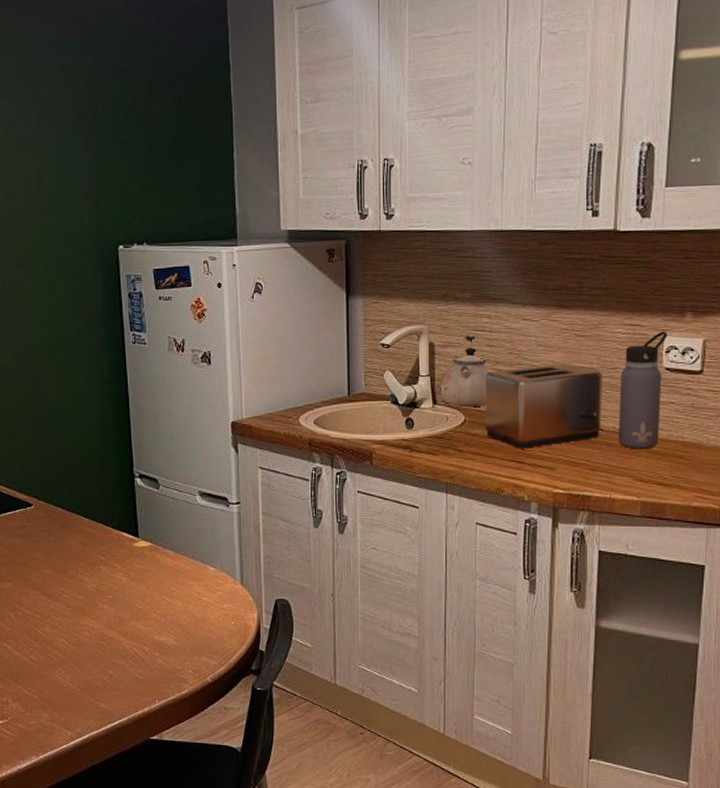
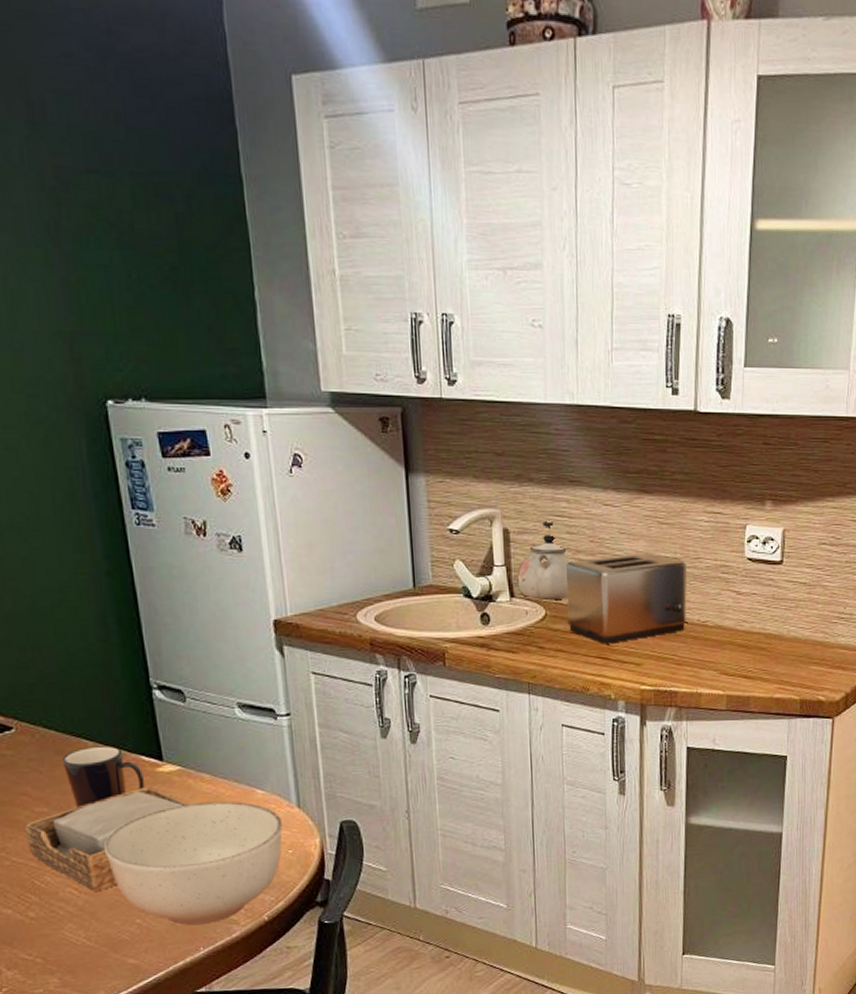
napkin holder: none [34,559,155,644] -> present [24,787,188,892]
mug: none [65,522,124,572] -> present [61,745,146,807]
bowl: none [89,574,229,681] -> present [103,801,284,926]
water bottle: present [618,331,668,449] -> none [703,519,749,642]

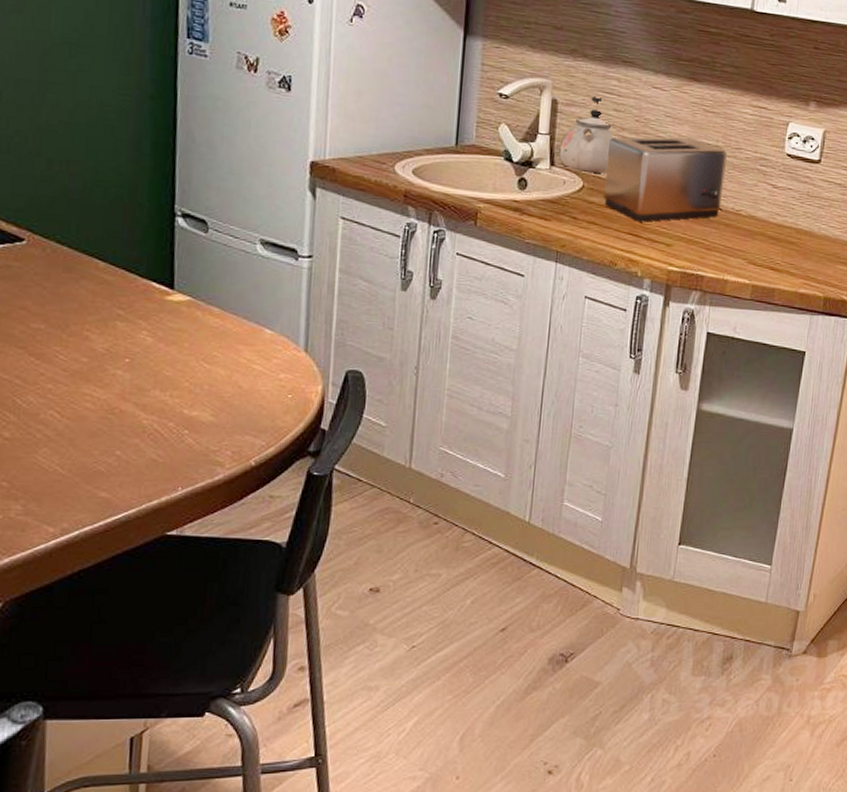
napkin holder: present [24,787,188,892] -> none [16,314,192,418]
mug: present [61,745,146,807] -> none [69,267,152,328]
bowl: present [103,801,284,926] -> none [95,335,287,464]

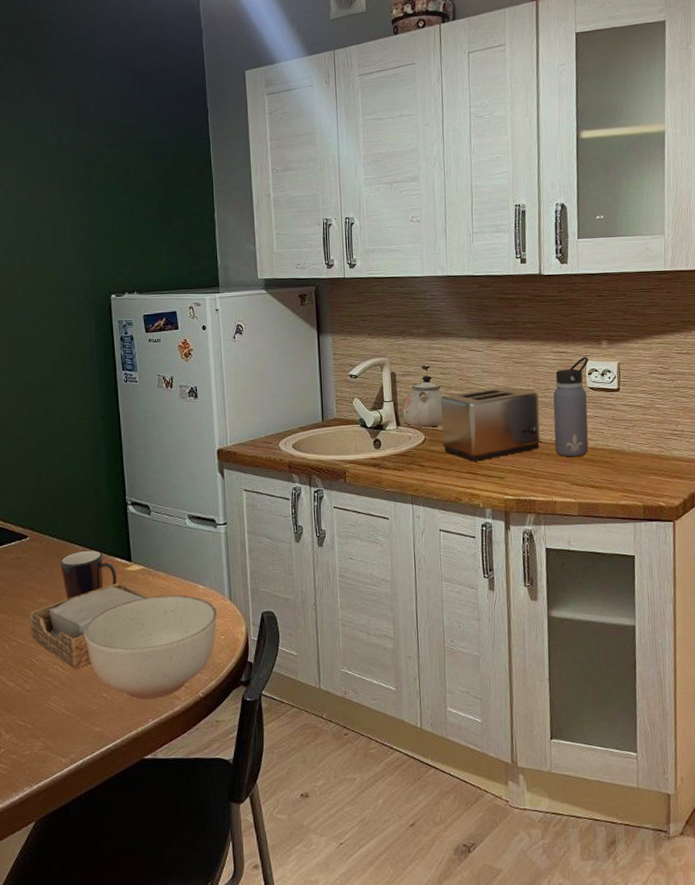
napkin holder: none [16,314,192,418] -> present [29,583,148,669]
mug: none [69,267,152,328] -> present [59,550,118,599]
bowl: none [95,335,287,464] -> present [83,594,218,700]
water bottle: none [736,116,792,233] -> present [553,356,589,458]

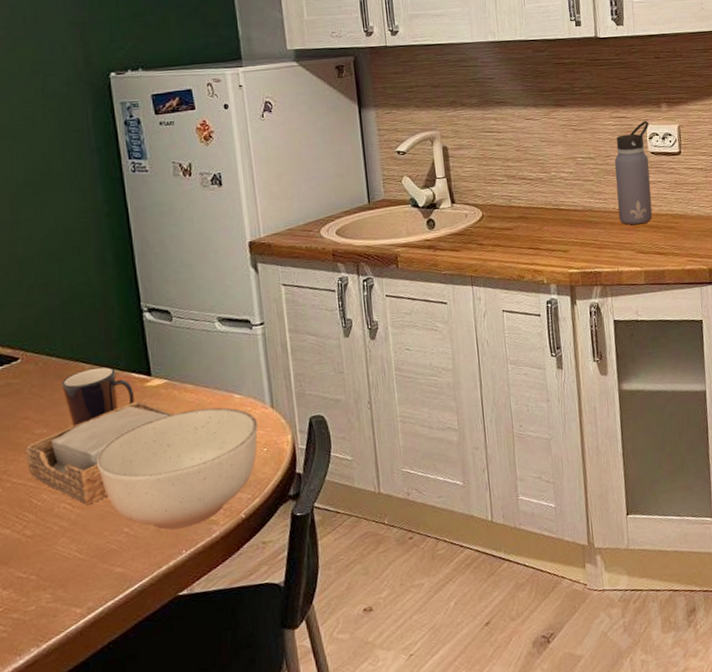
kettle: present [402,365,449,428] -> none [456,137,506,204]
toaster: present [440,386,541,462] -> none [497,155,604,236]

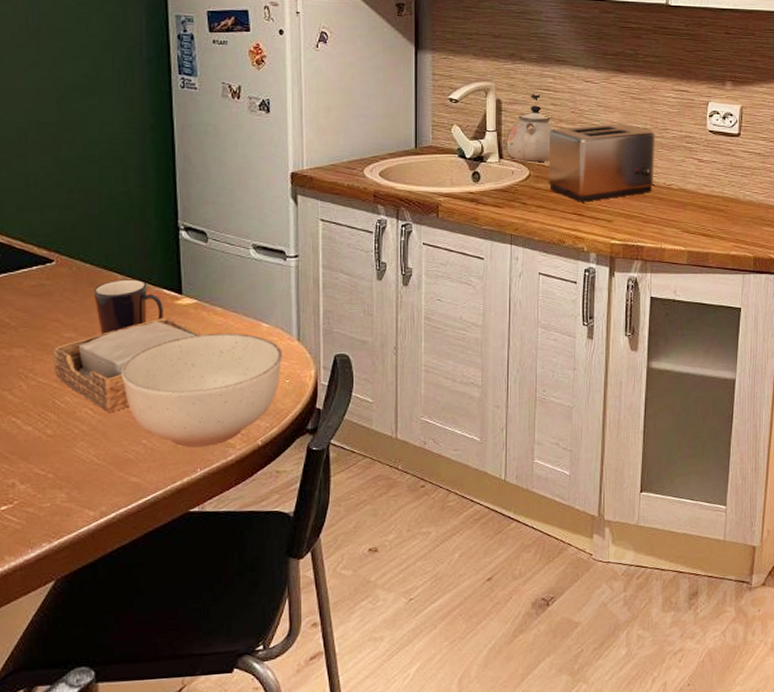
kettle: none [456,137,506,204] -> present [506,94,559,163]
toaster: none [497,155,604,236] -> present [548,123,656,202]
water bottle: present [614,120,653,226] -> none [668,97,711,203]

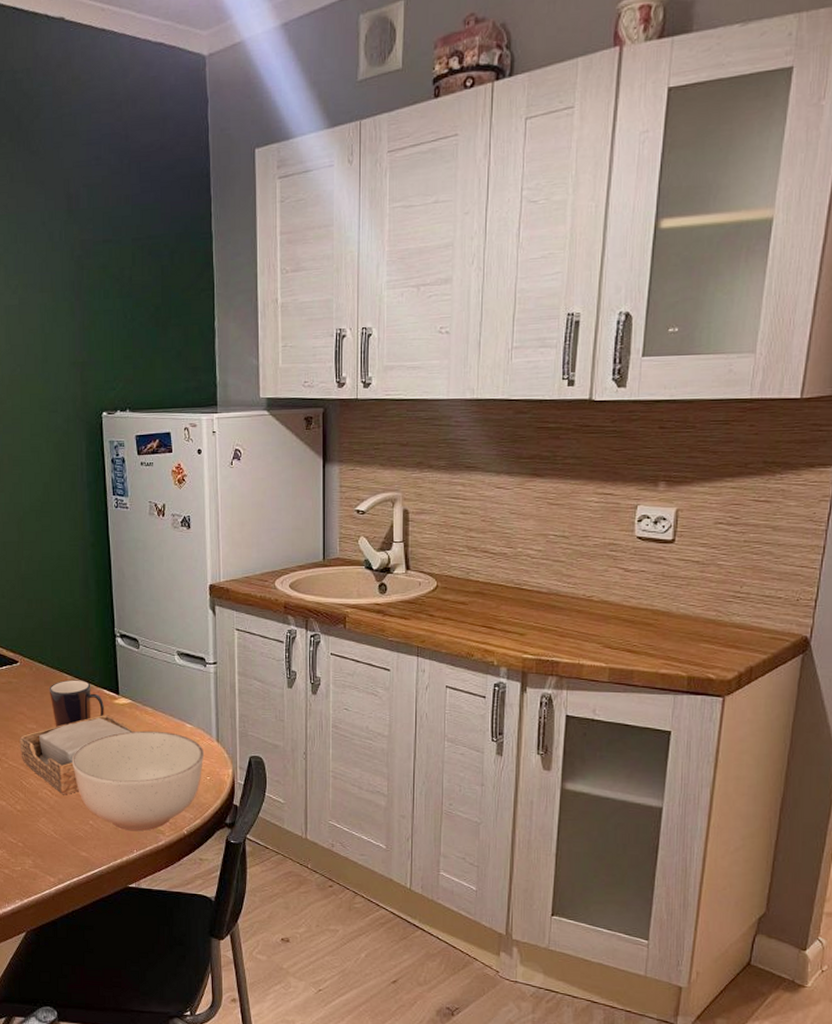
kettle: present [506,94,559,163] -> none [413,503,468,574]
toaster: present [548,123,656,202] -> none [456,531,575,614]

